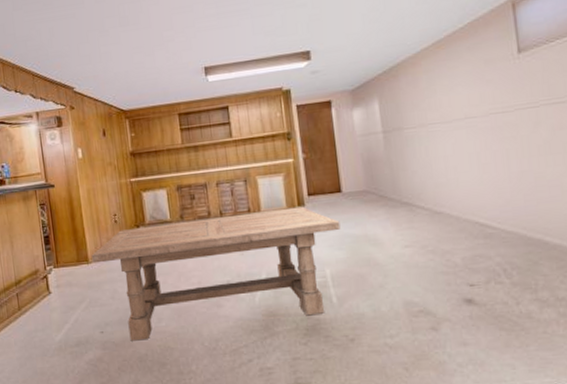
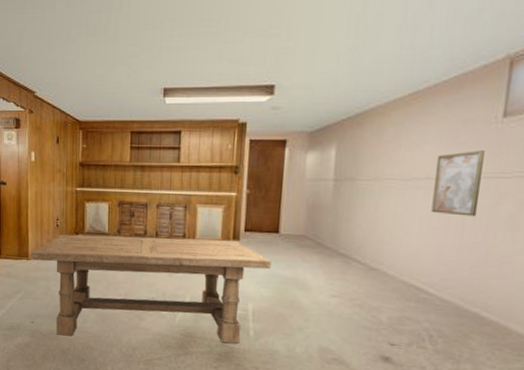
wall art: none [470,85,518,150] -> present [431,151,485,217]

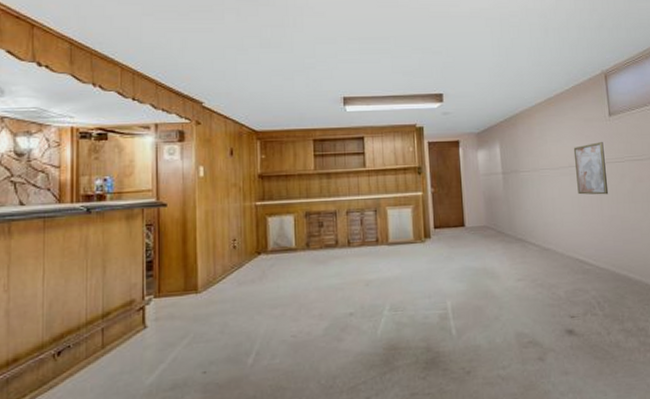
dining table: present [31,234,272,344] -> none [202,238,462,382]

